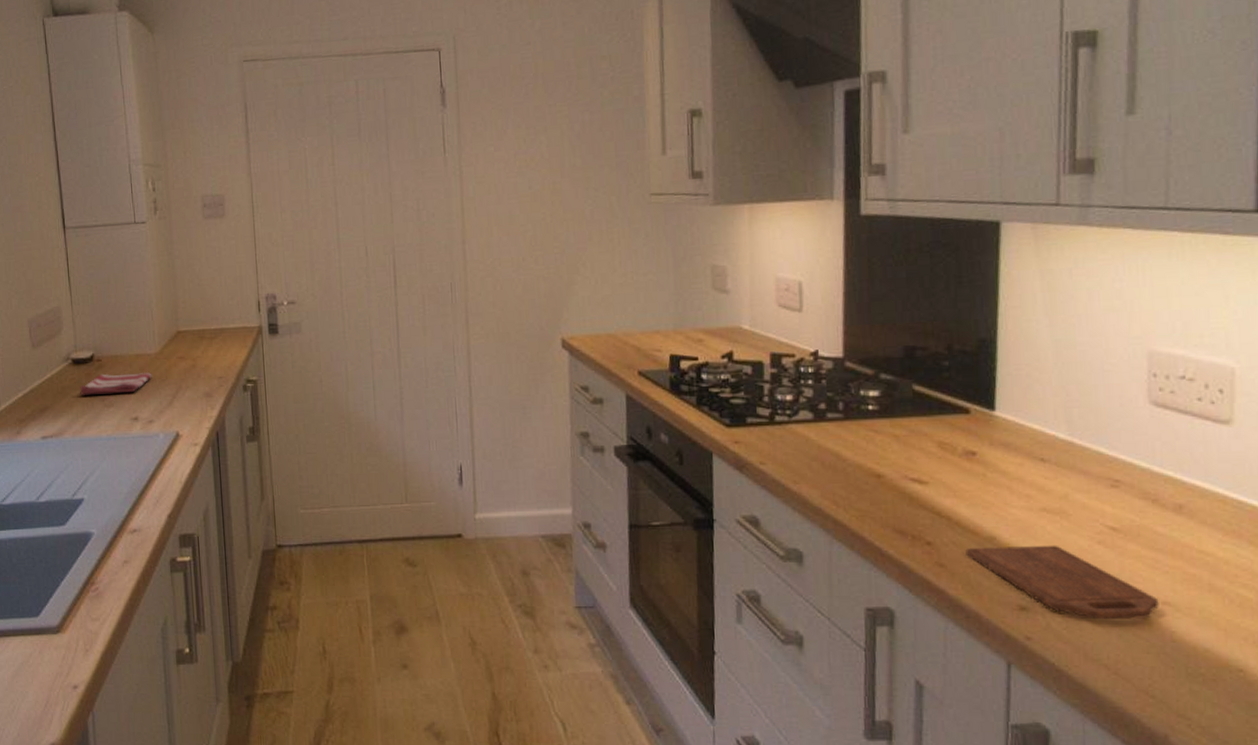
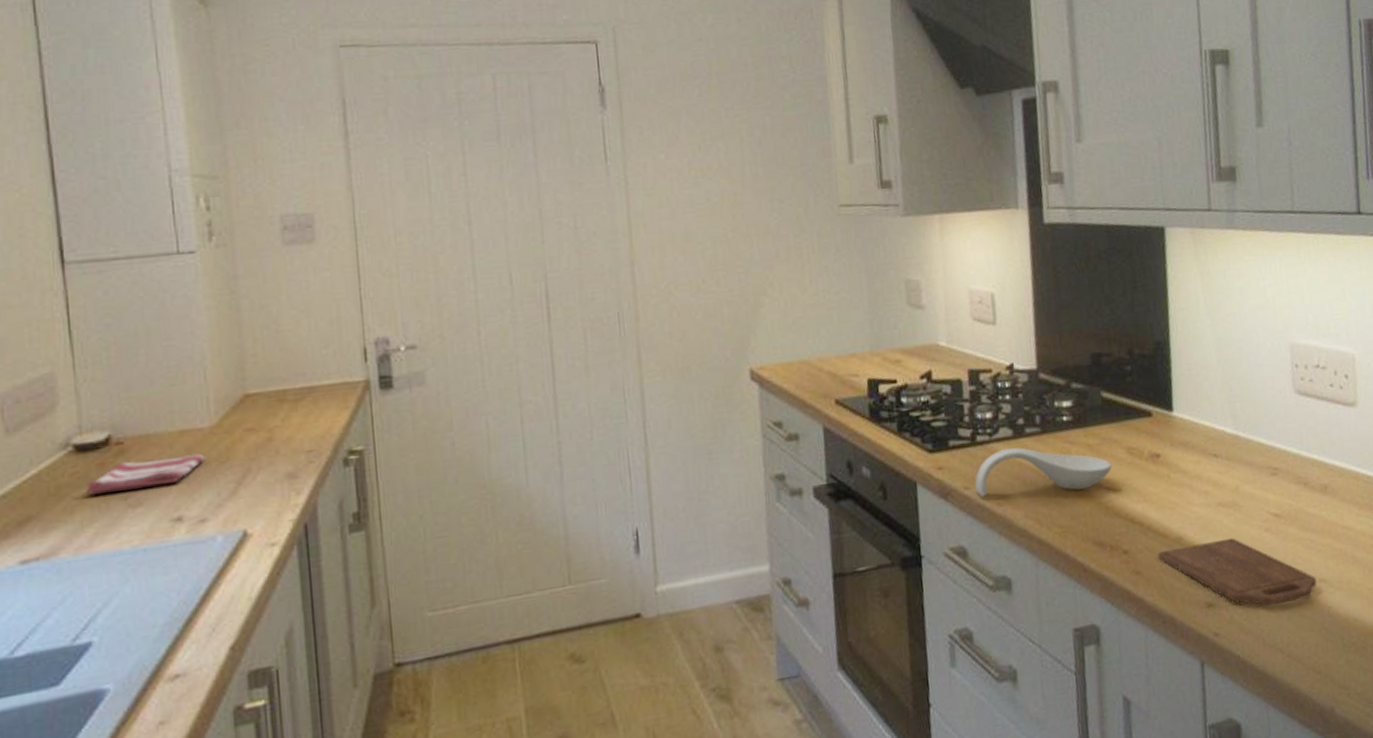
spoon rest: none [771,430,920,477] -> present [975,447,1112,497]

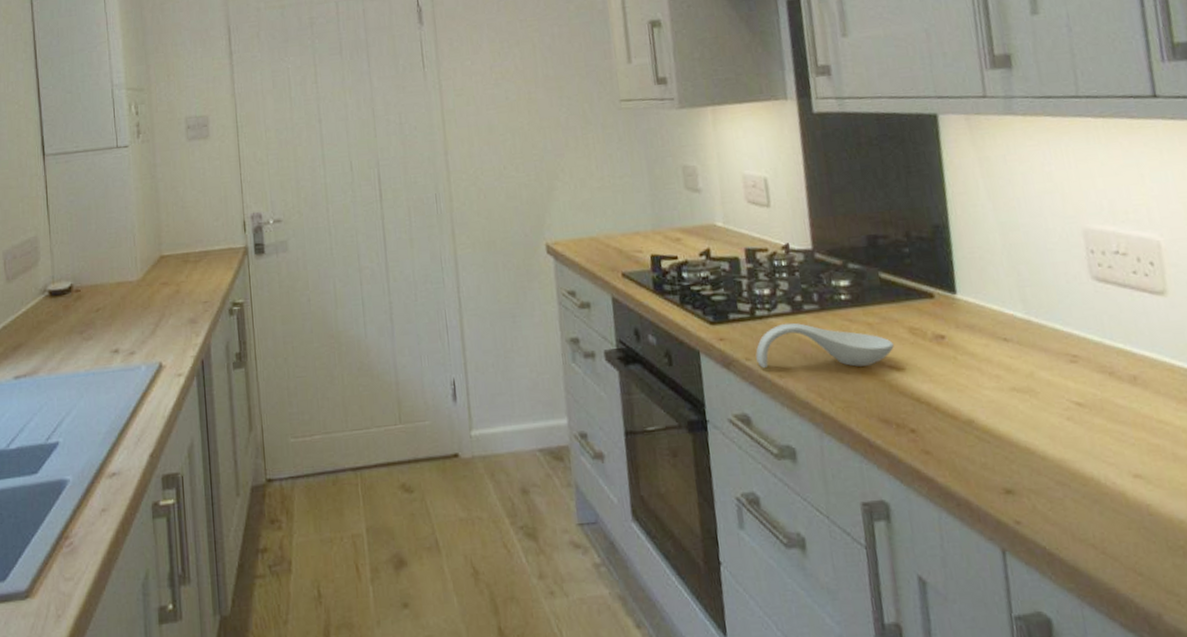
dish towel: present [85,452,205,495] -> none [56,300,134,329]
cutting board: present [1158,537,1317,606] -> none [948,424,1132,498]

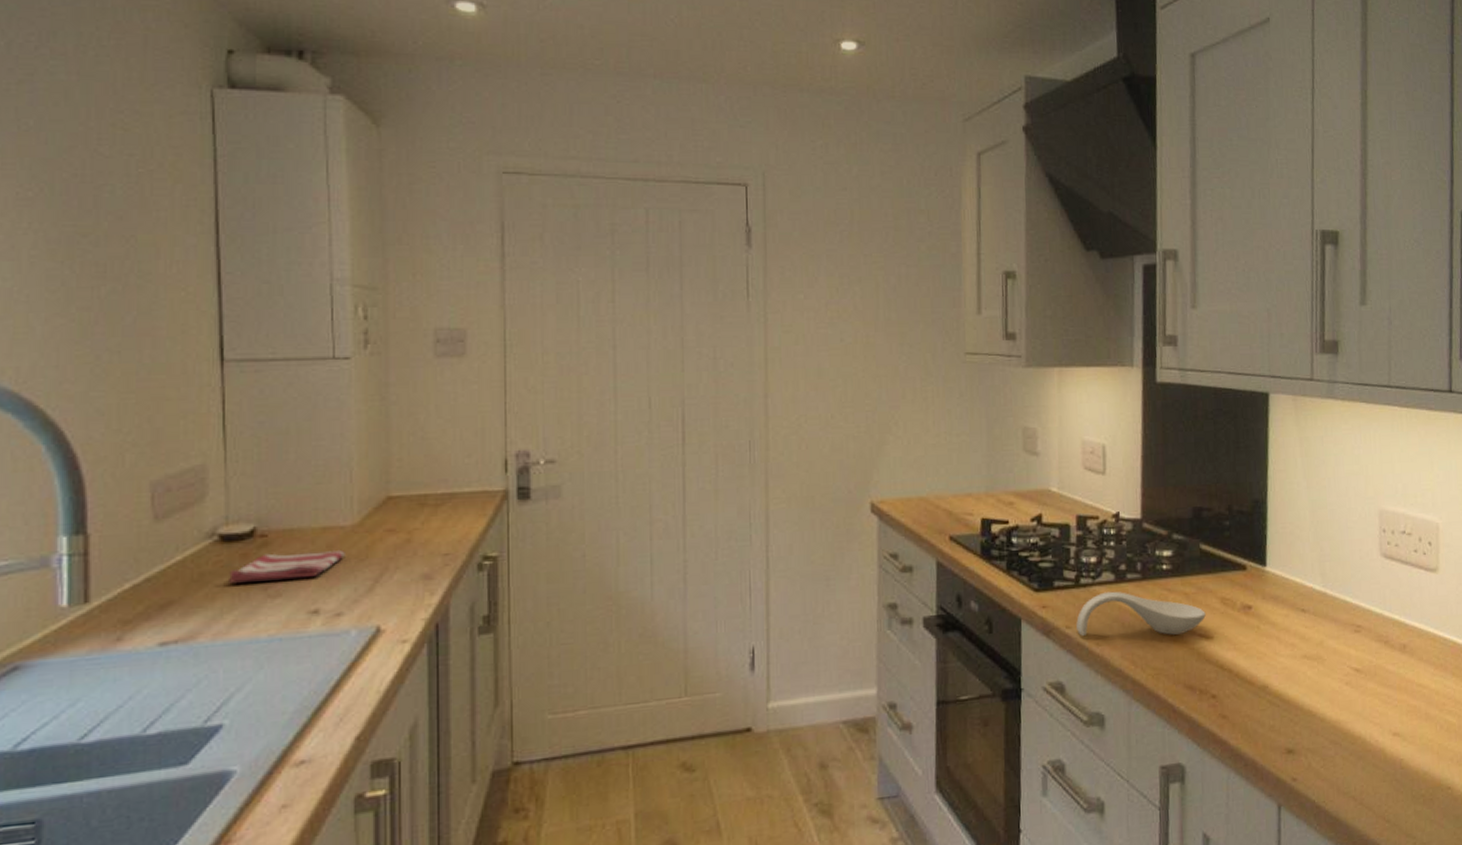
dish towel: none [56,300,134,329] -> present [227,549,345,584]

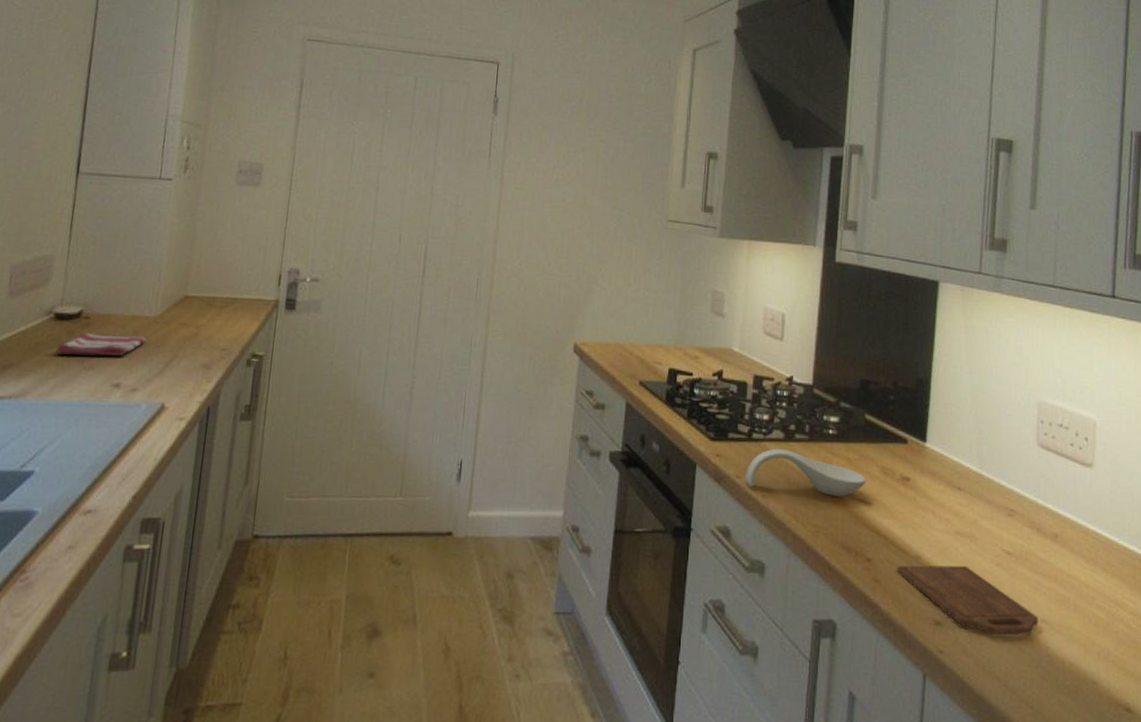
cutting board: none [1244,689,1391,755] -> present [897,565,1039,636]

